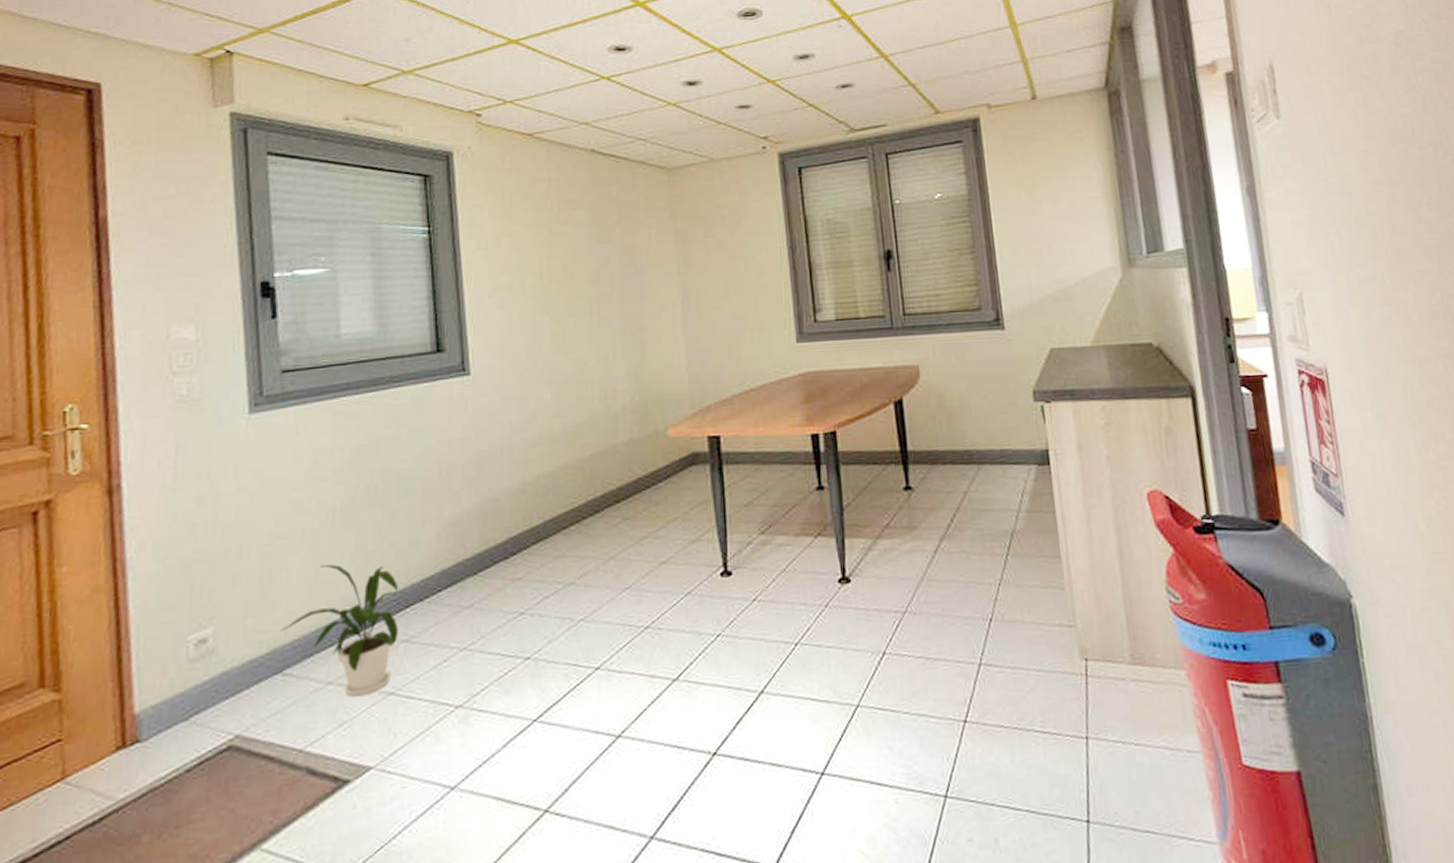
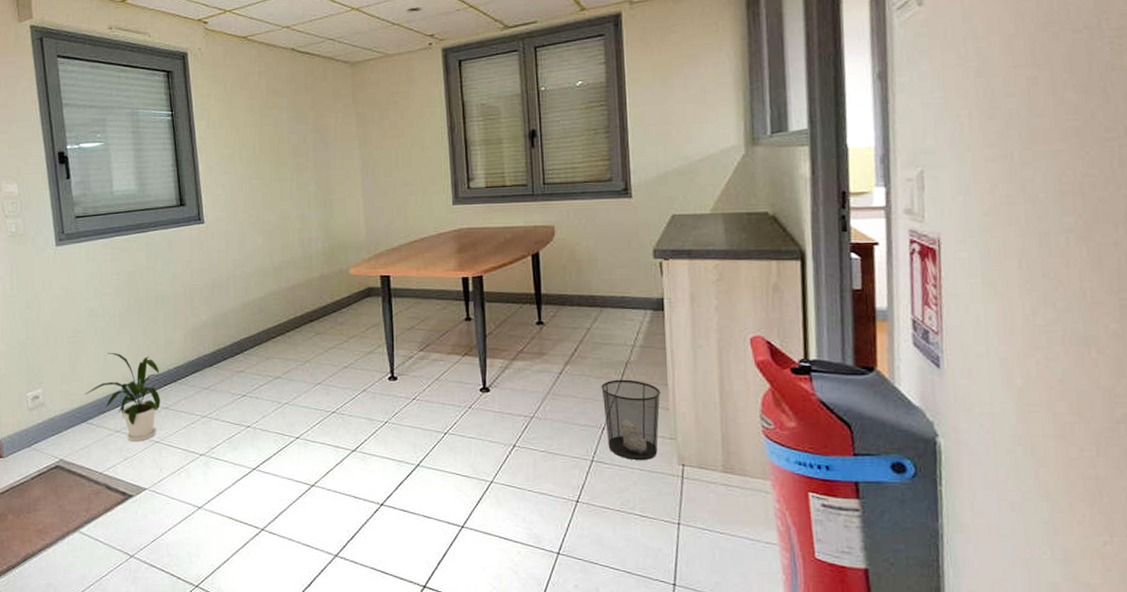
waste bin: none [984,554,1056,659] -> present [601,379,660,461]

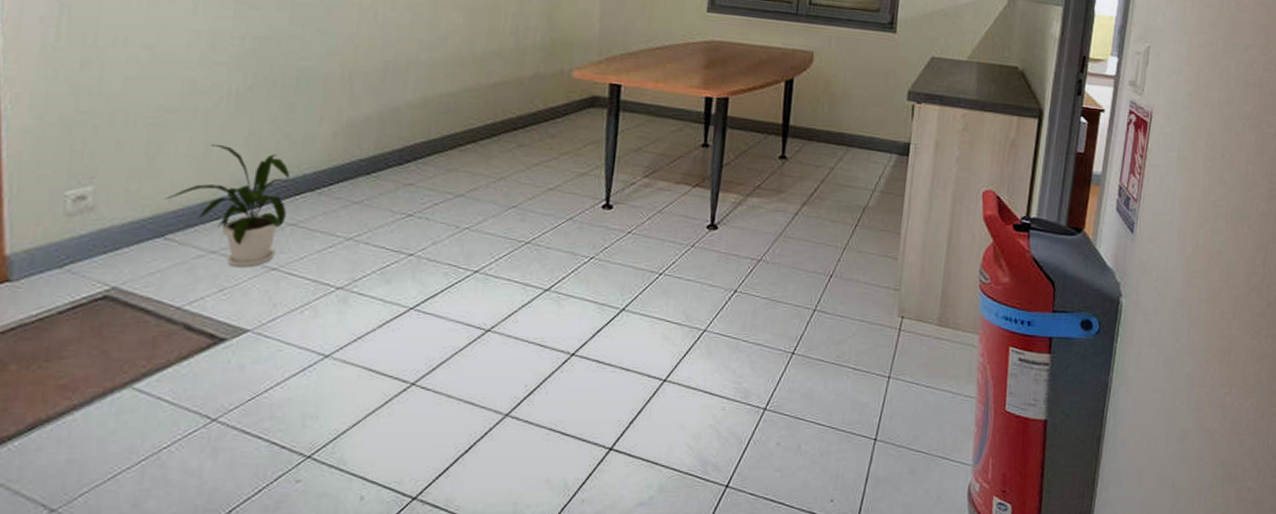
waste bin: present [601,379,660,461] -> none [833,224,892,312]

